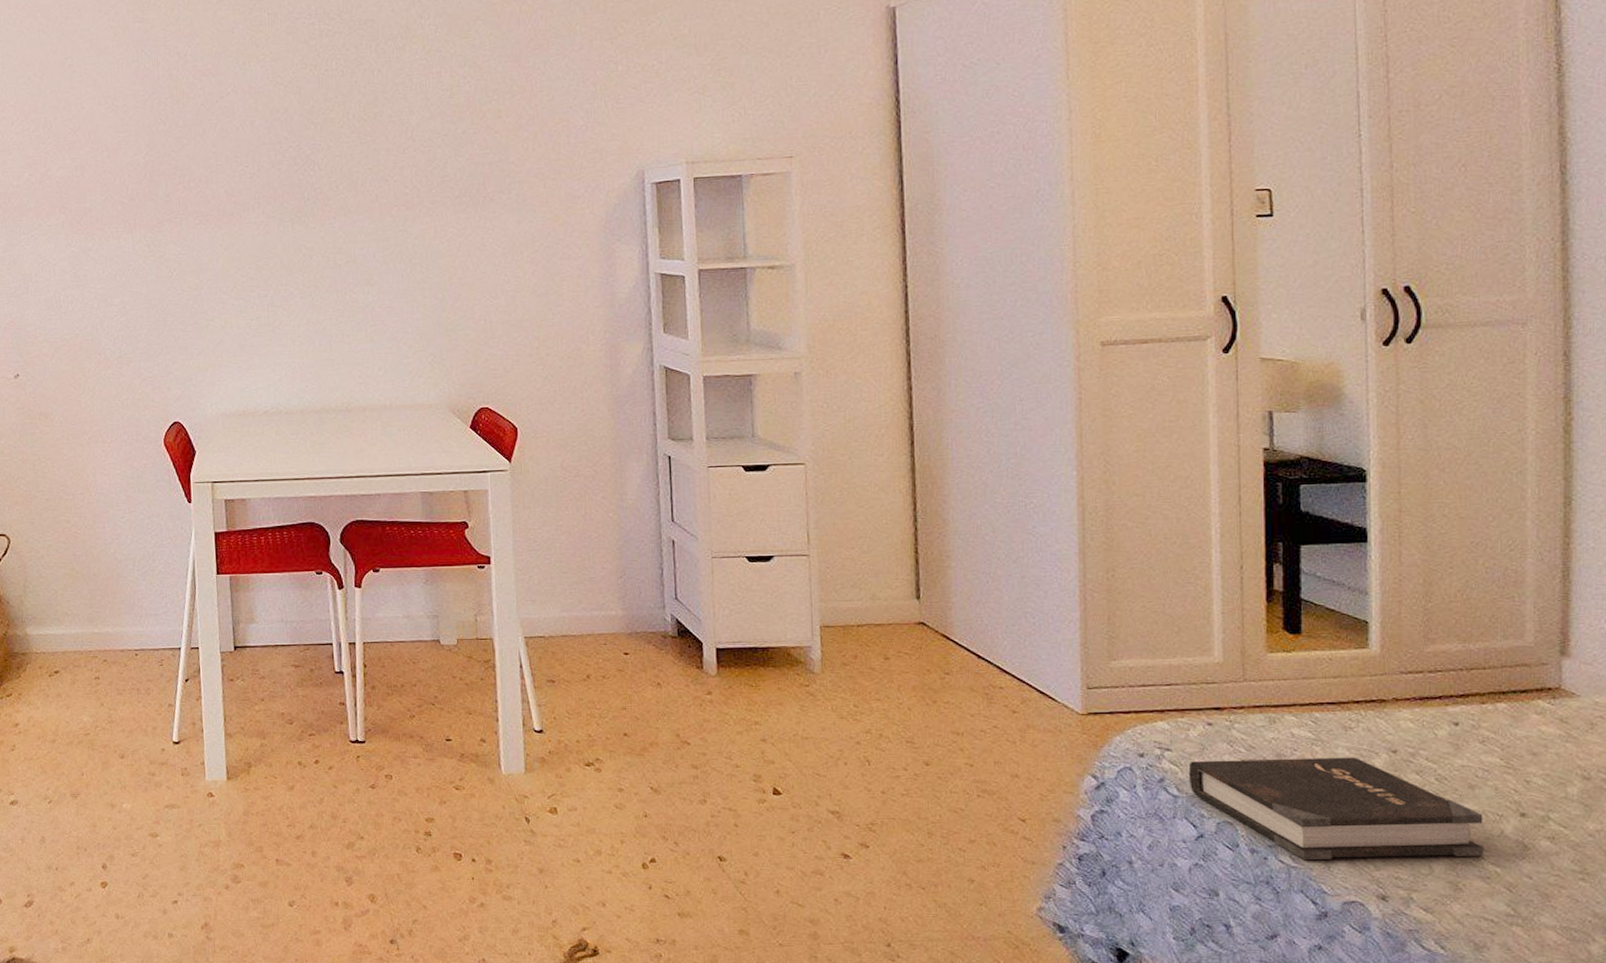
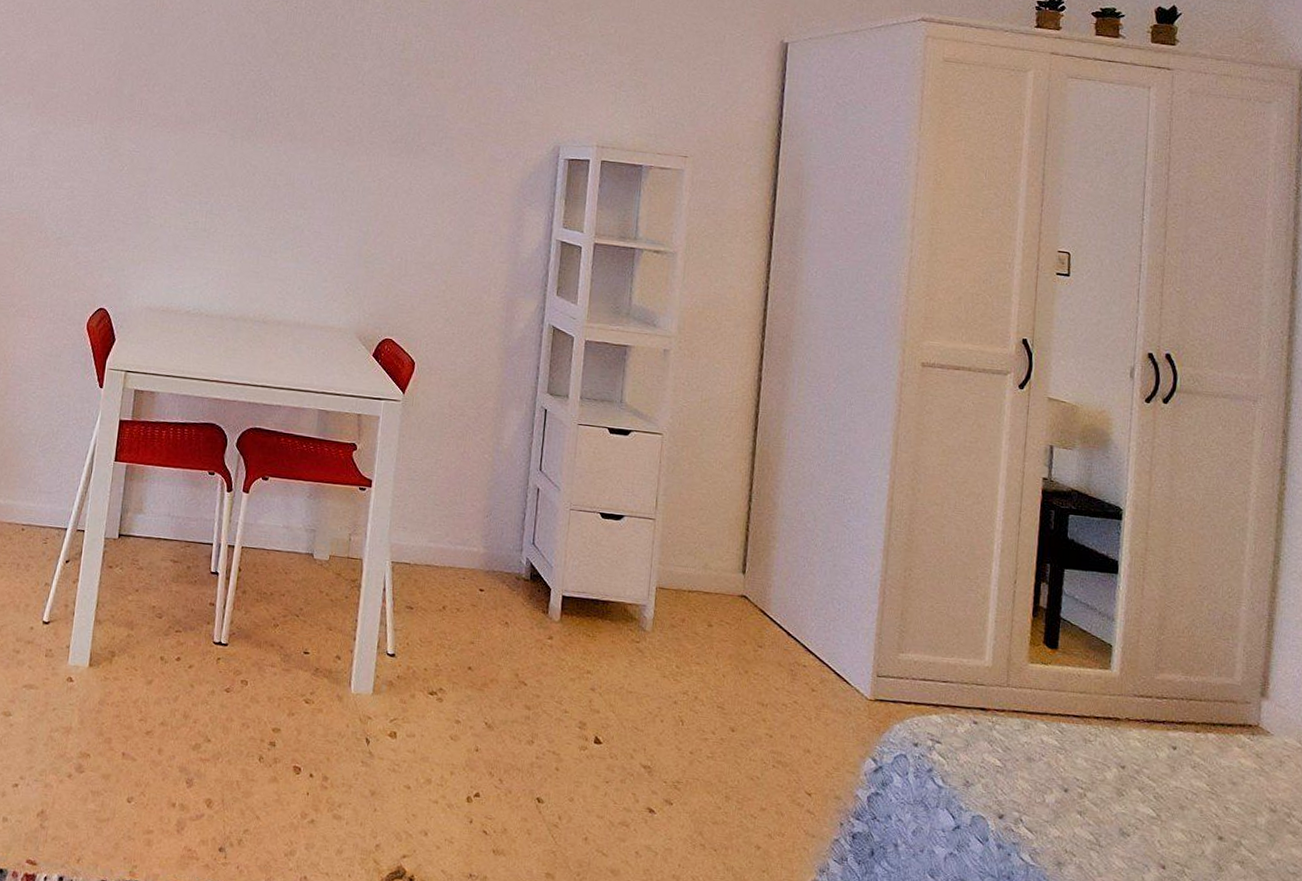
hardback book: present [1188,757,1485,860] -> none [953,756,1189,873]

